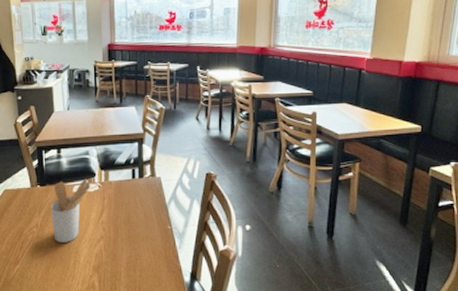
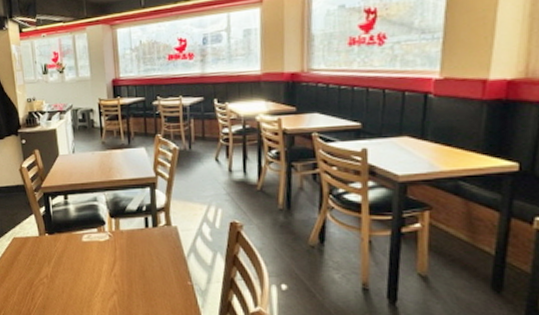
utensil holder: present [50,179,91,242] -> none [59,227,101,296]

